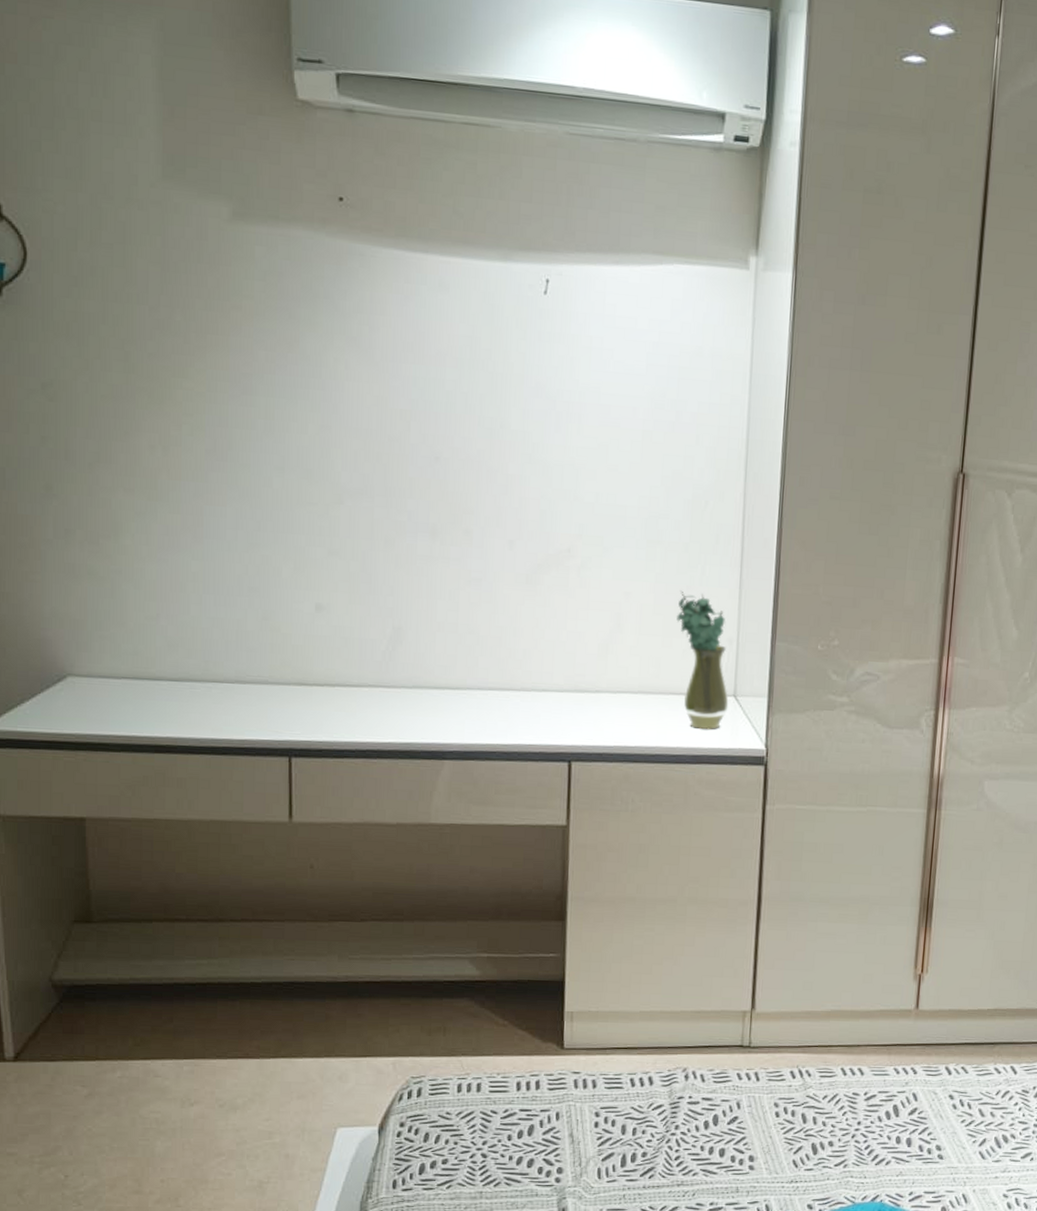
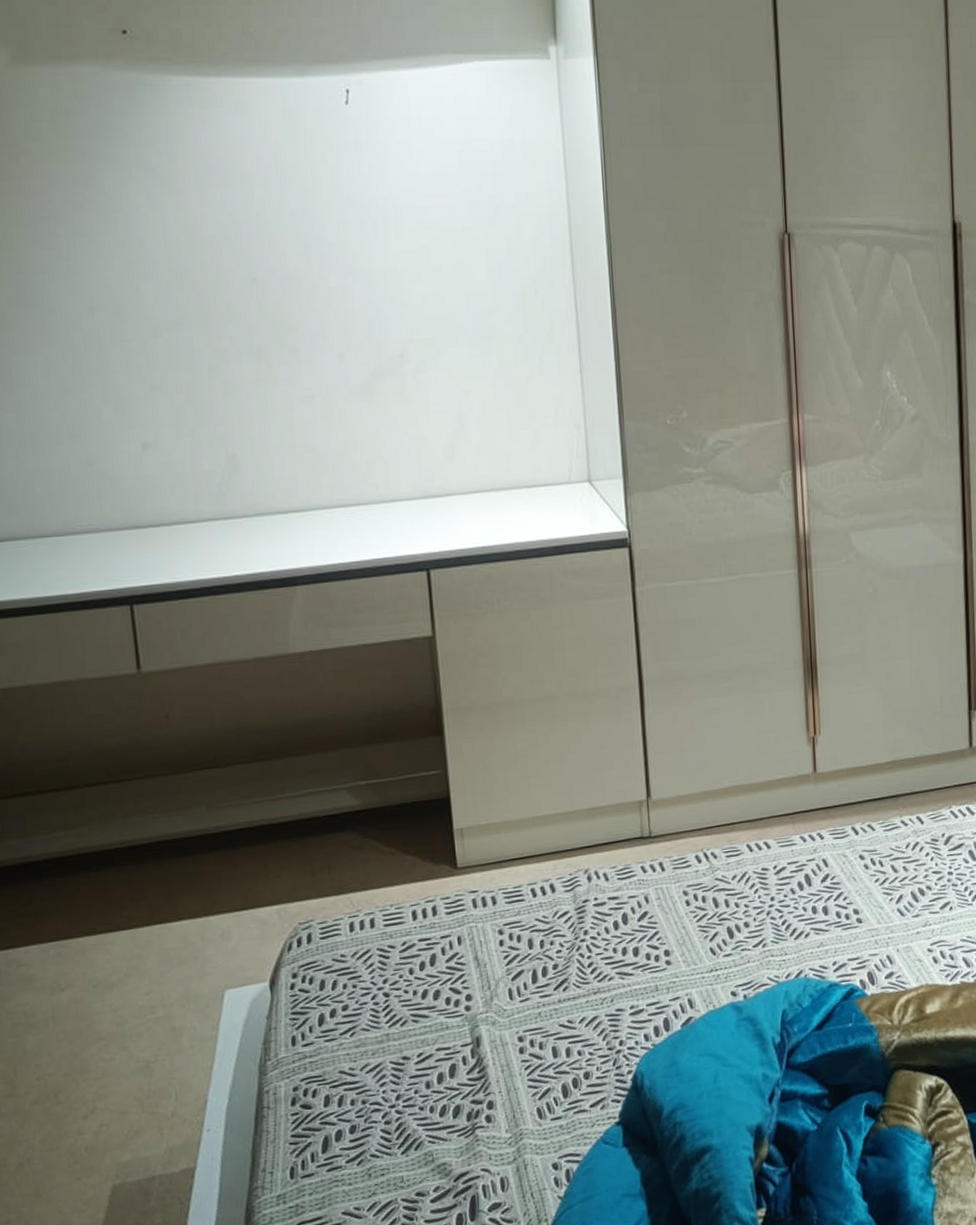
vase: present [676,590,729,730] -> none [520,382,584,520]

